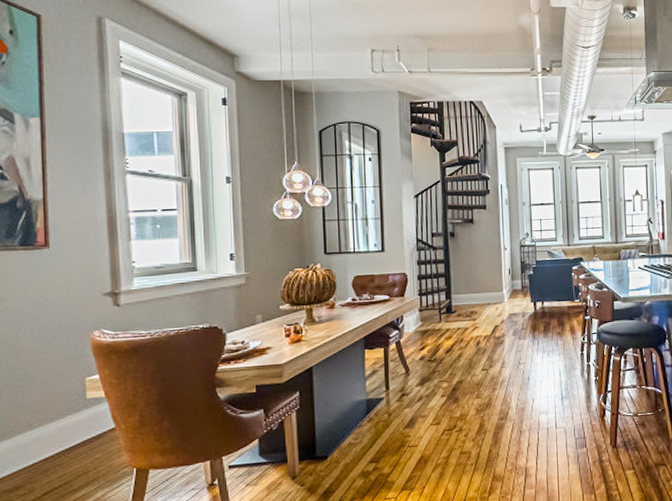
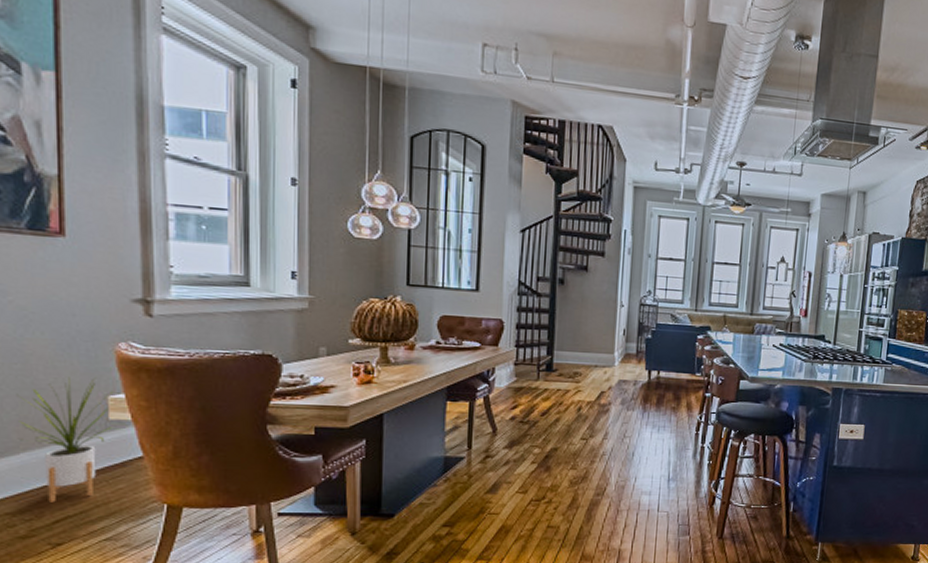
house plant: none [13,365,90,477] -> present [18,376,114,503]

